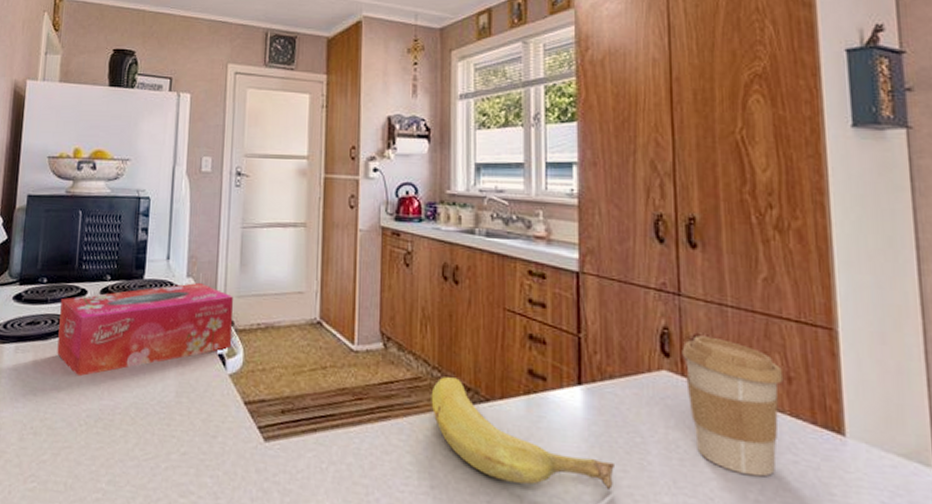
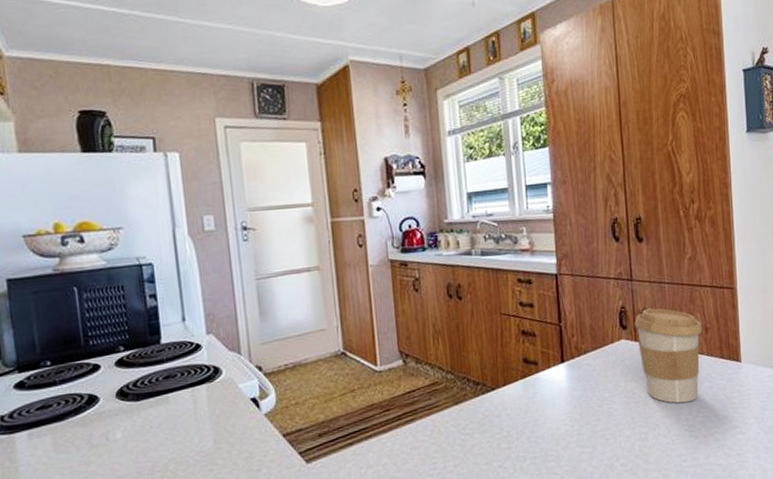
tissue box: present [57,282,234,377] -> none [72,337,263,448]
fruit: present [431,377,614,489] -> none [447,376,591,448]

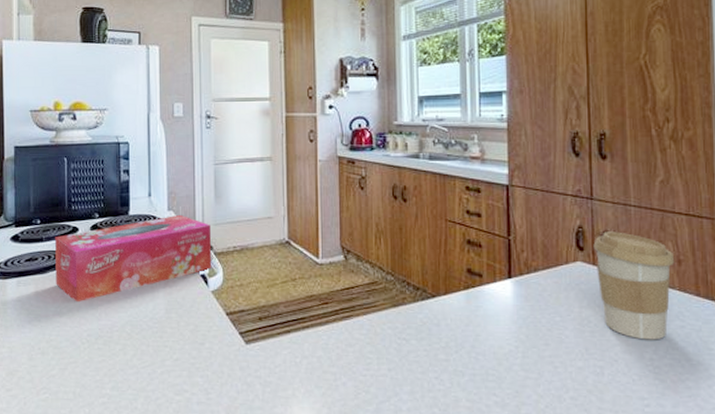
tissue box: none [72,337,263,448] -> present [55,214,212,303]

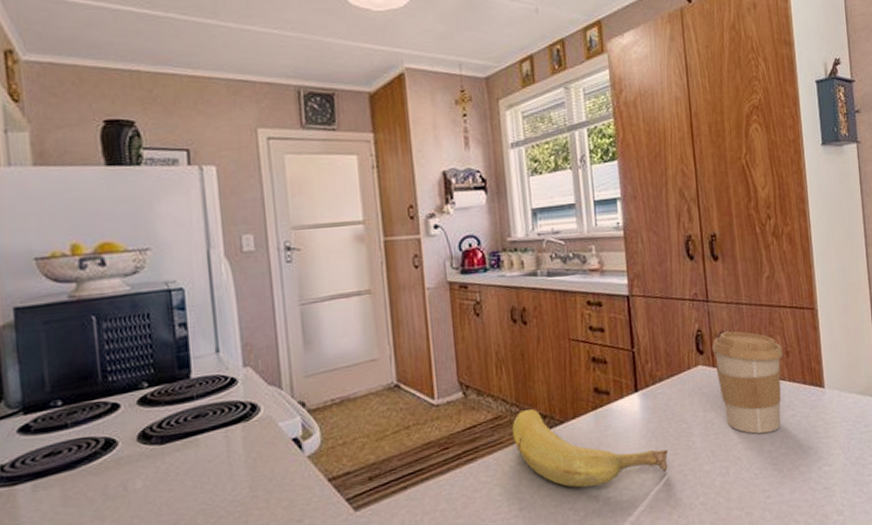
tissue box: present [55,214,212,303] -> none [86,369,306,499]
fruit: none [386,280,538,361] -> present [512,409,668,488]

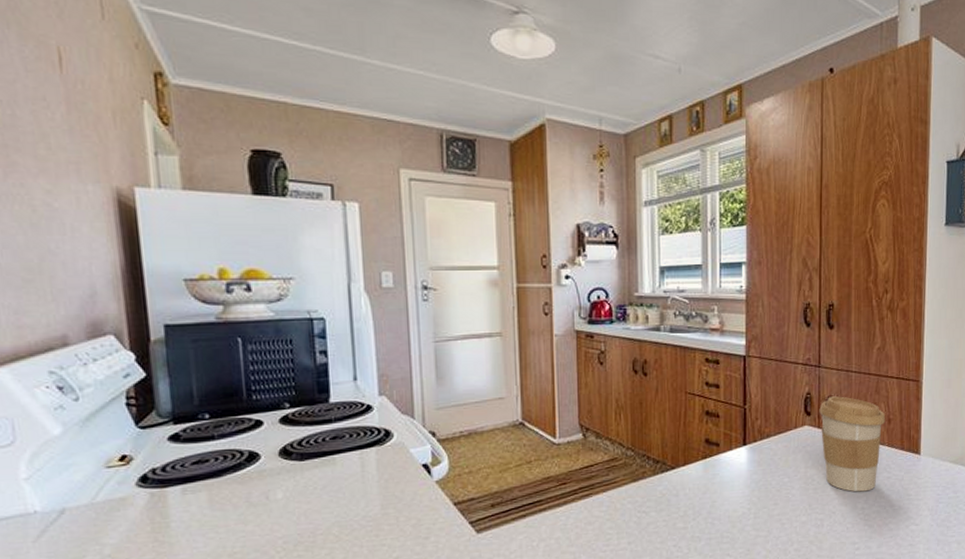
fruit: present [512,409,668,488] -> none [626,454,769,528]

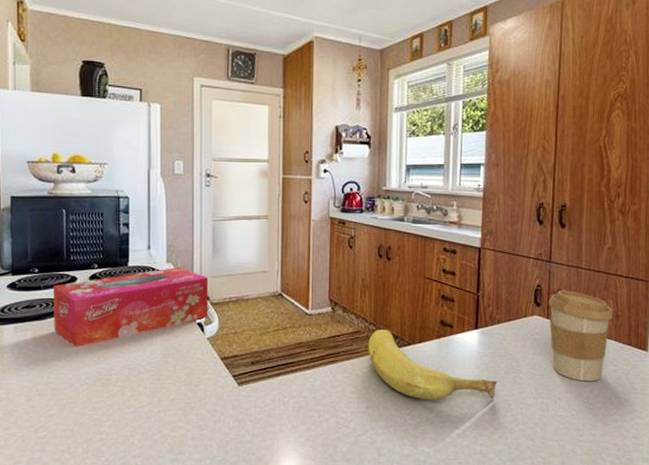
tissue box: none [232,399,436,507] -> present [54,267,209,348]
fruit: none [626,454,769,528] -> present [368,329,497,399]

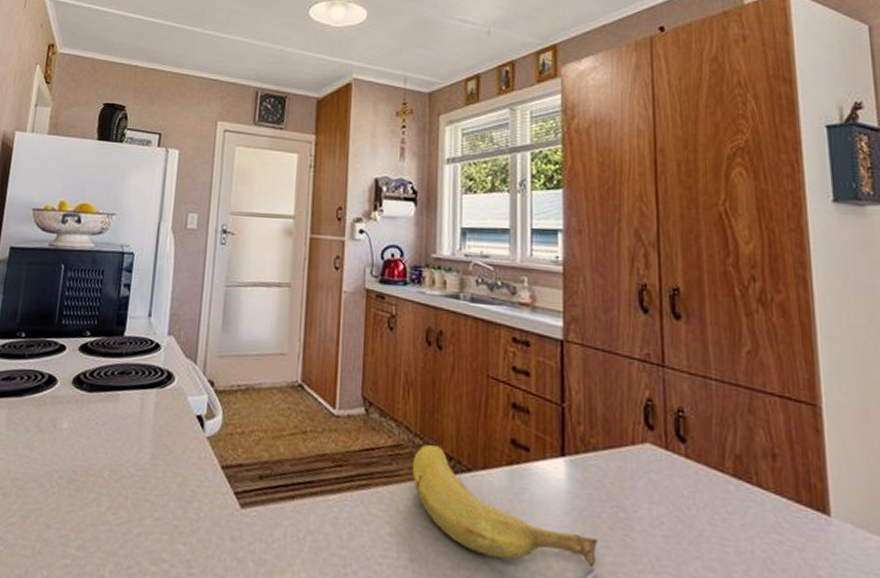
tissue box: present [54,267,209,348] -> none [31,340,214,436]
coffee cup: present [548,290,614,382] -> none [666,408,768,557]

